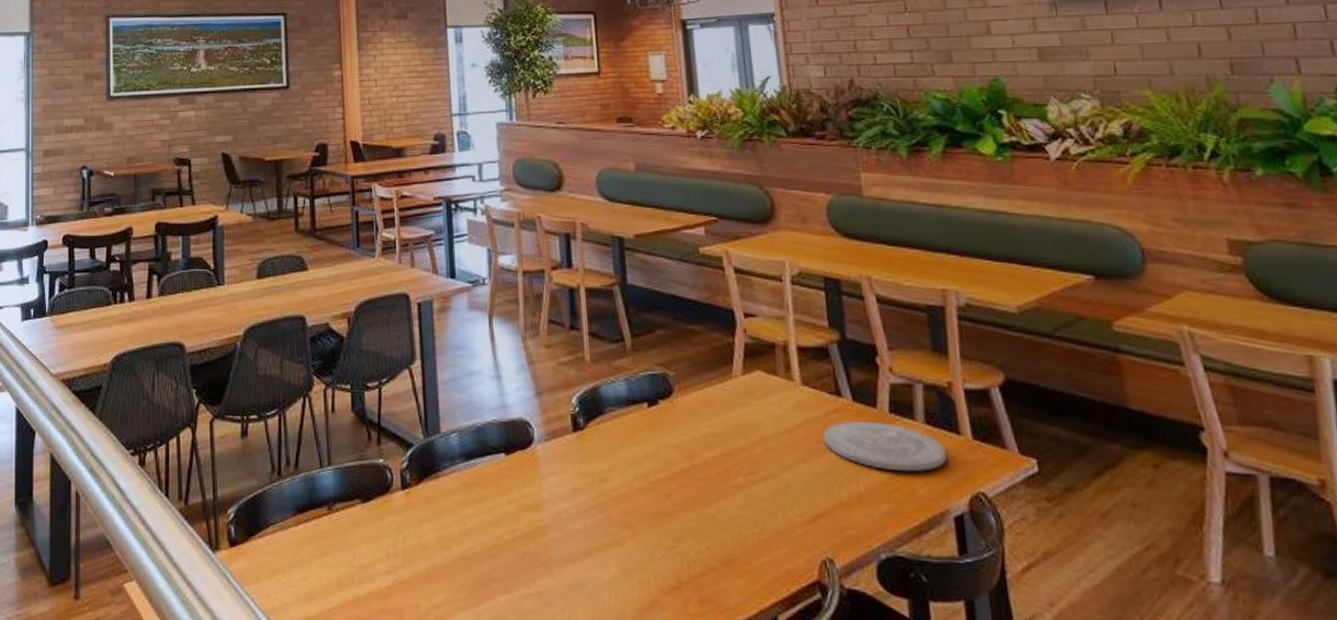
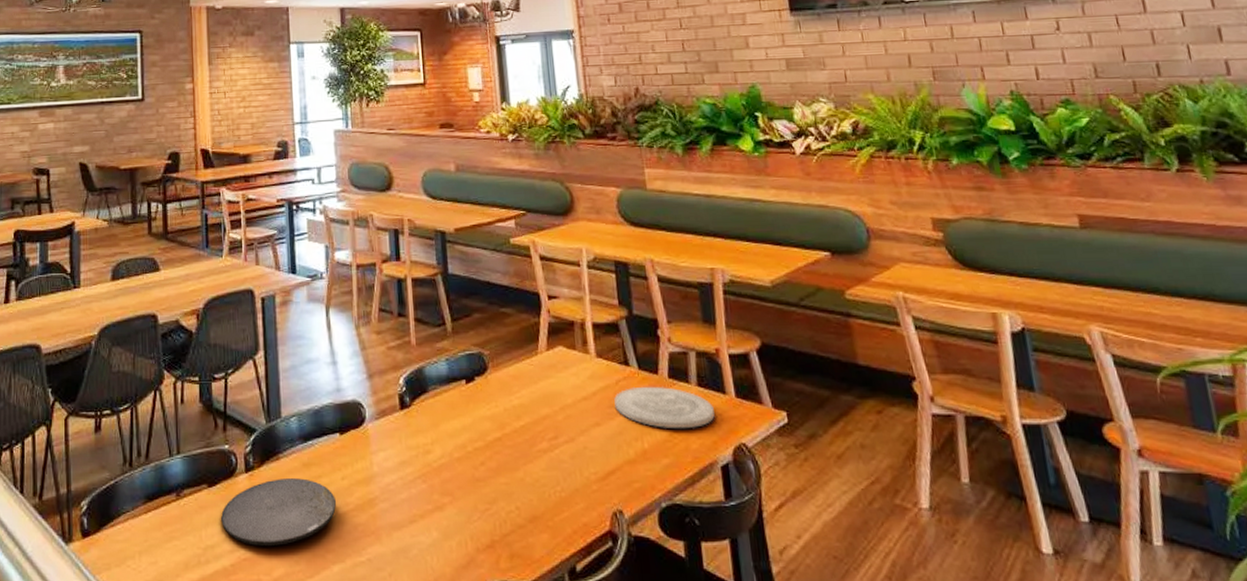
plate: none [376,498,502,570] -> present [221,478,336,546]

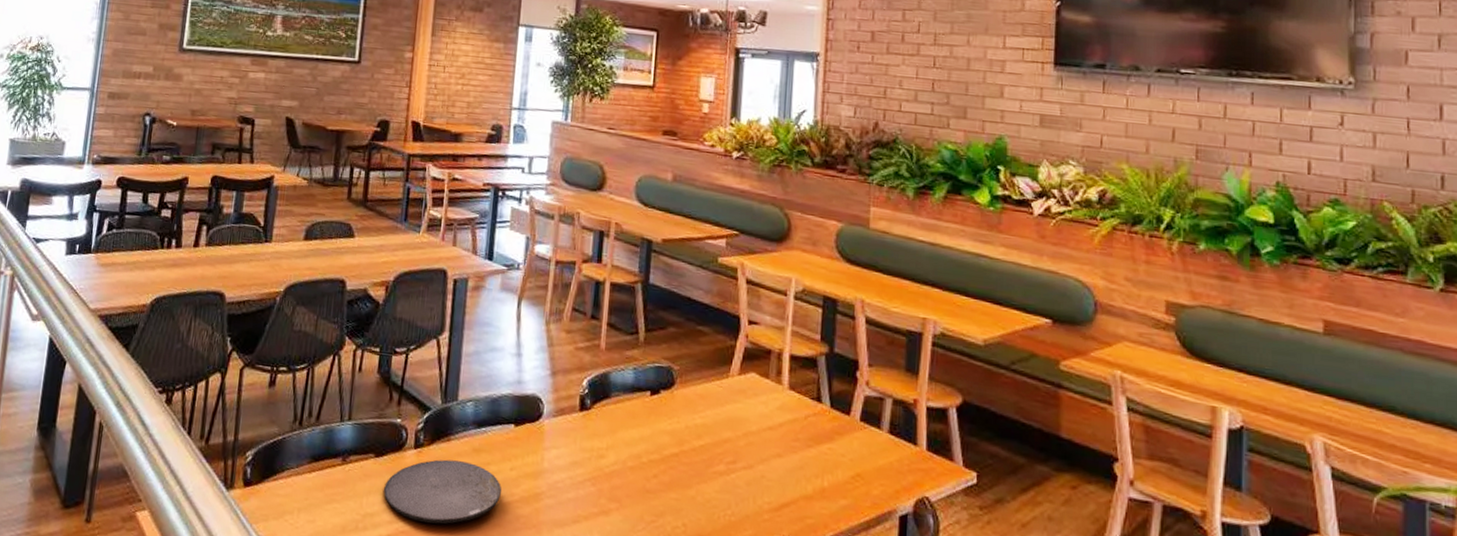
plate: present [614,386,715,430] -> none [800,424,902,475]

